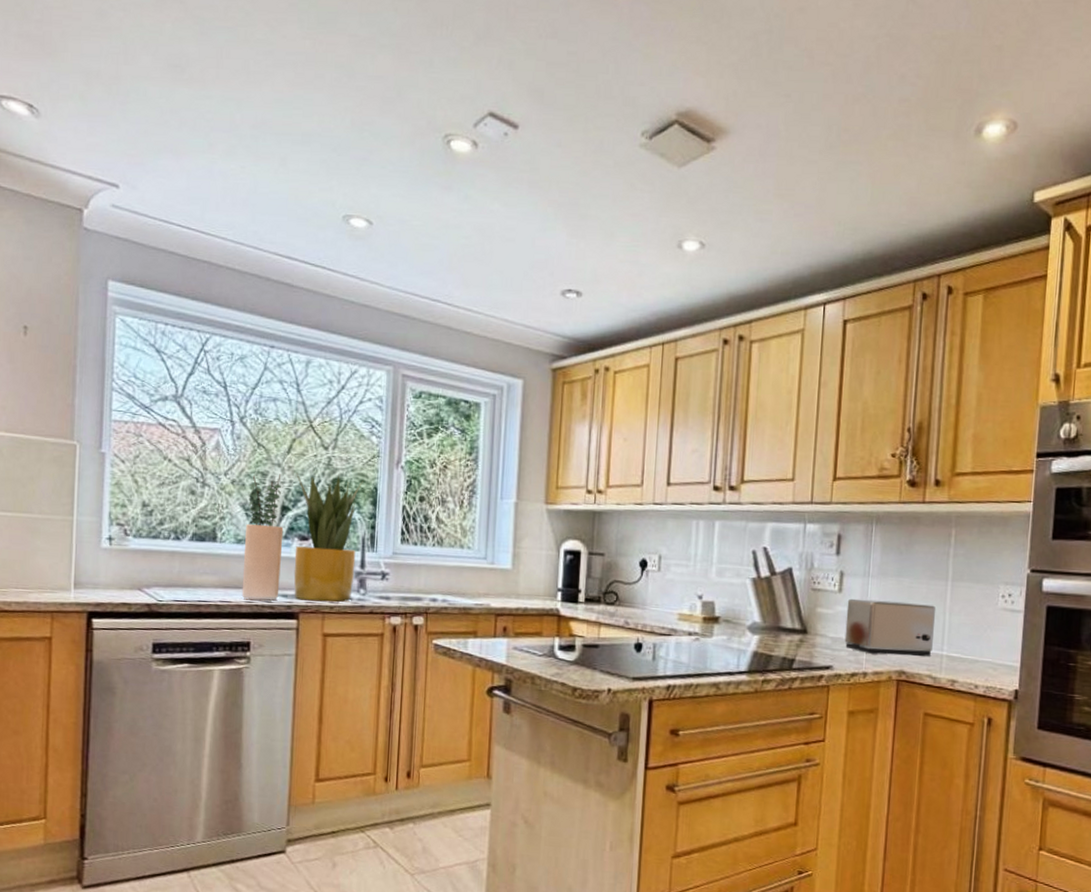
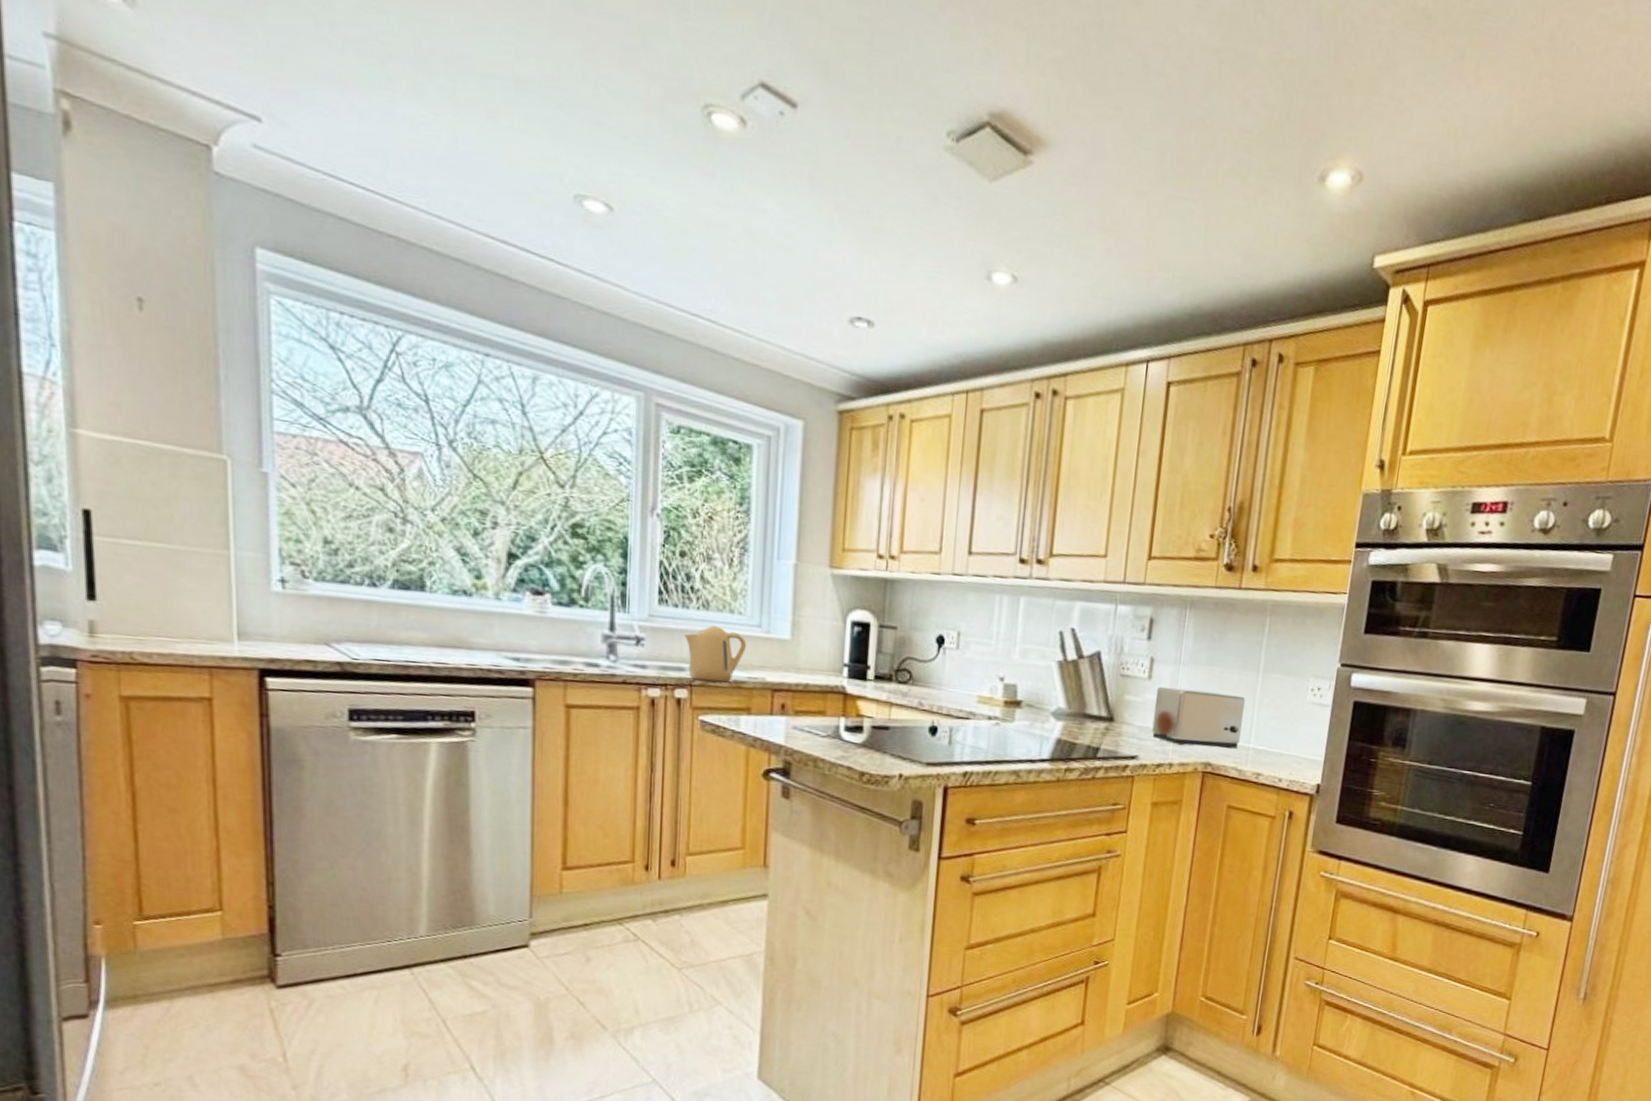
vase: present [241,474,284,601] -> none [461,513,512,665]
planter: present [293,472,363,602] -> none [525,513,610,669]
kettle: none [421,560,475,610] -> present [684,625,747,683]

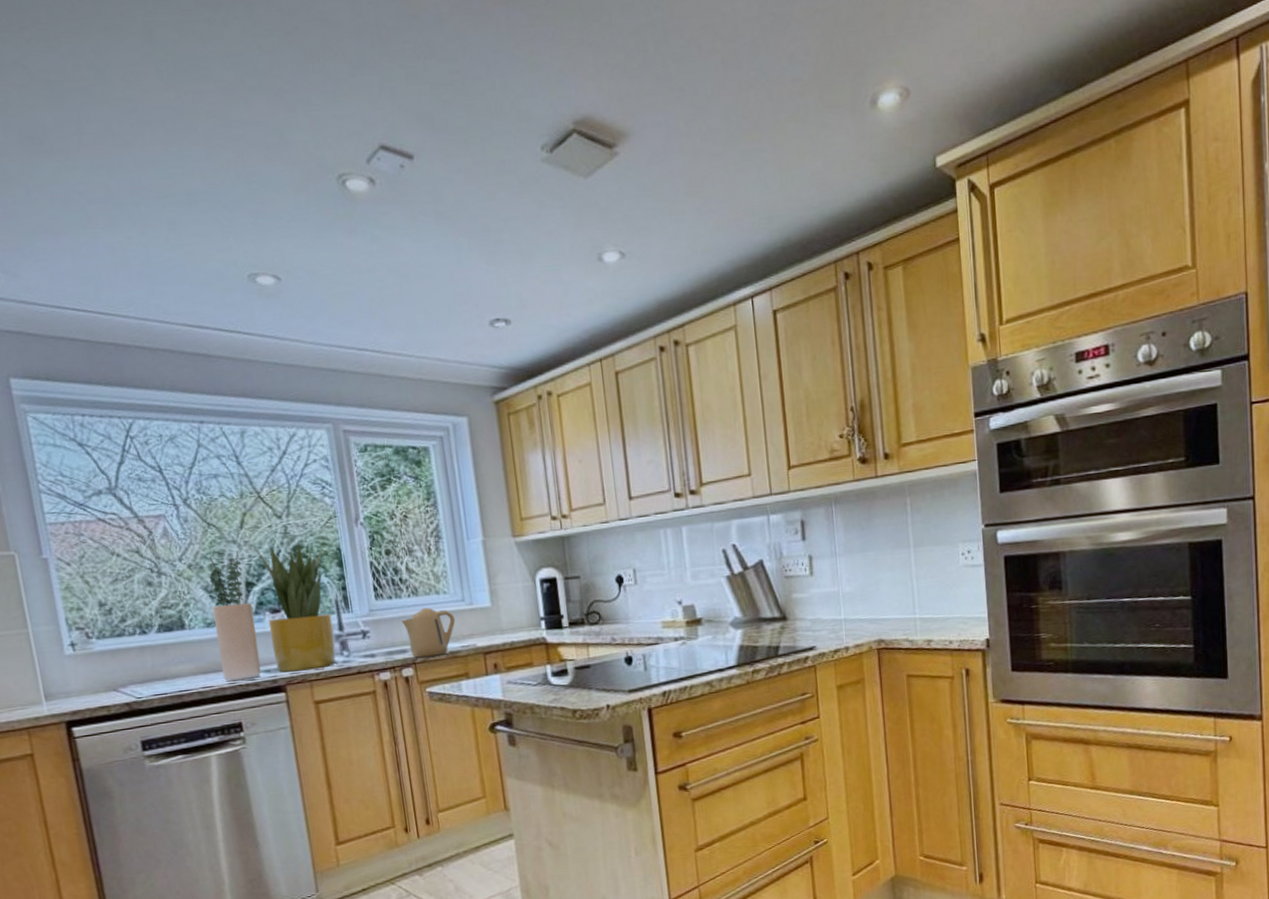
vase: none [461,513,512,665] -> present [208,550,262,682]
planter: none [525,513,610,669] -> present [254,539,336,673]
toaster: present [1151,686,1246,749] -> none [820,573,906,630]

